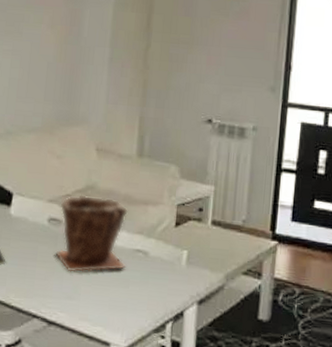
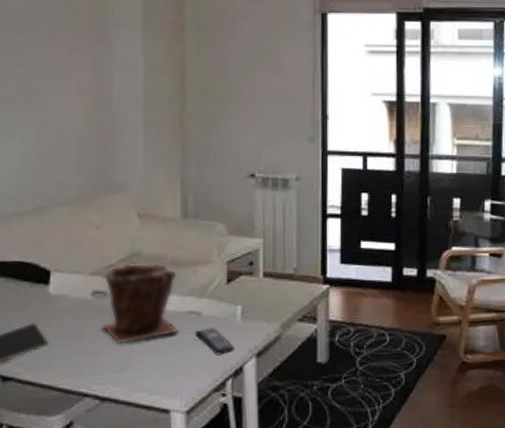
remote control: none [140,268,178,297] -> present [195,327,236,355]

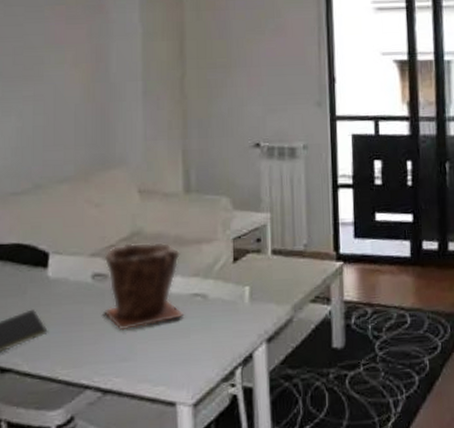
remote control: present [195,327,236,355] -> none [201,311,244,342]

